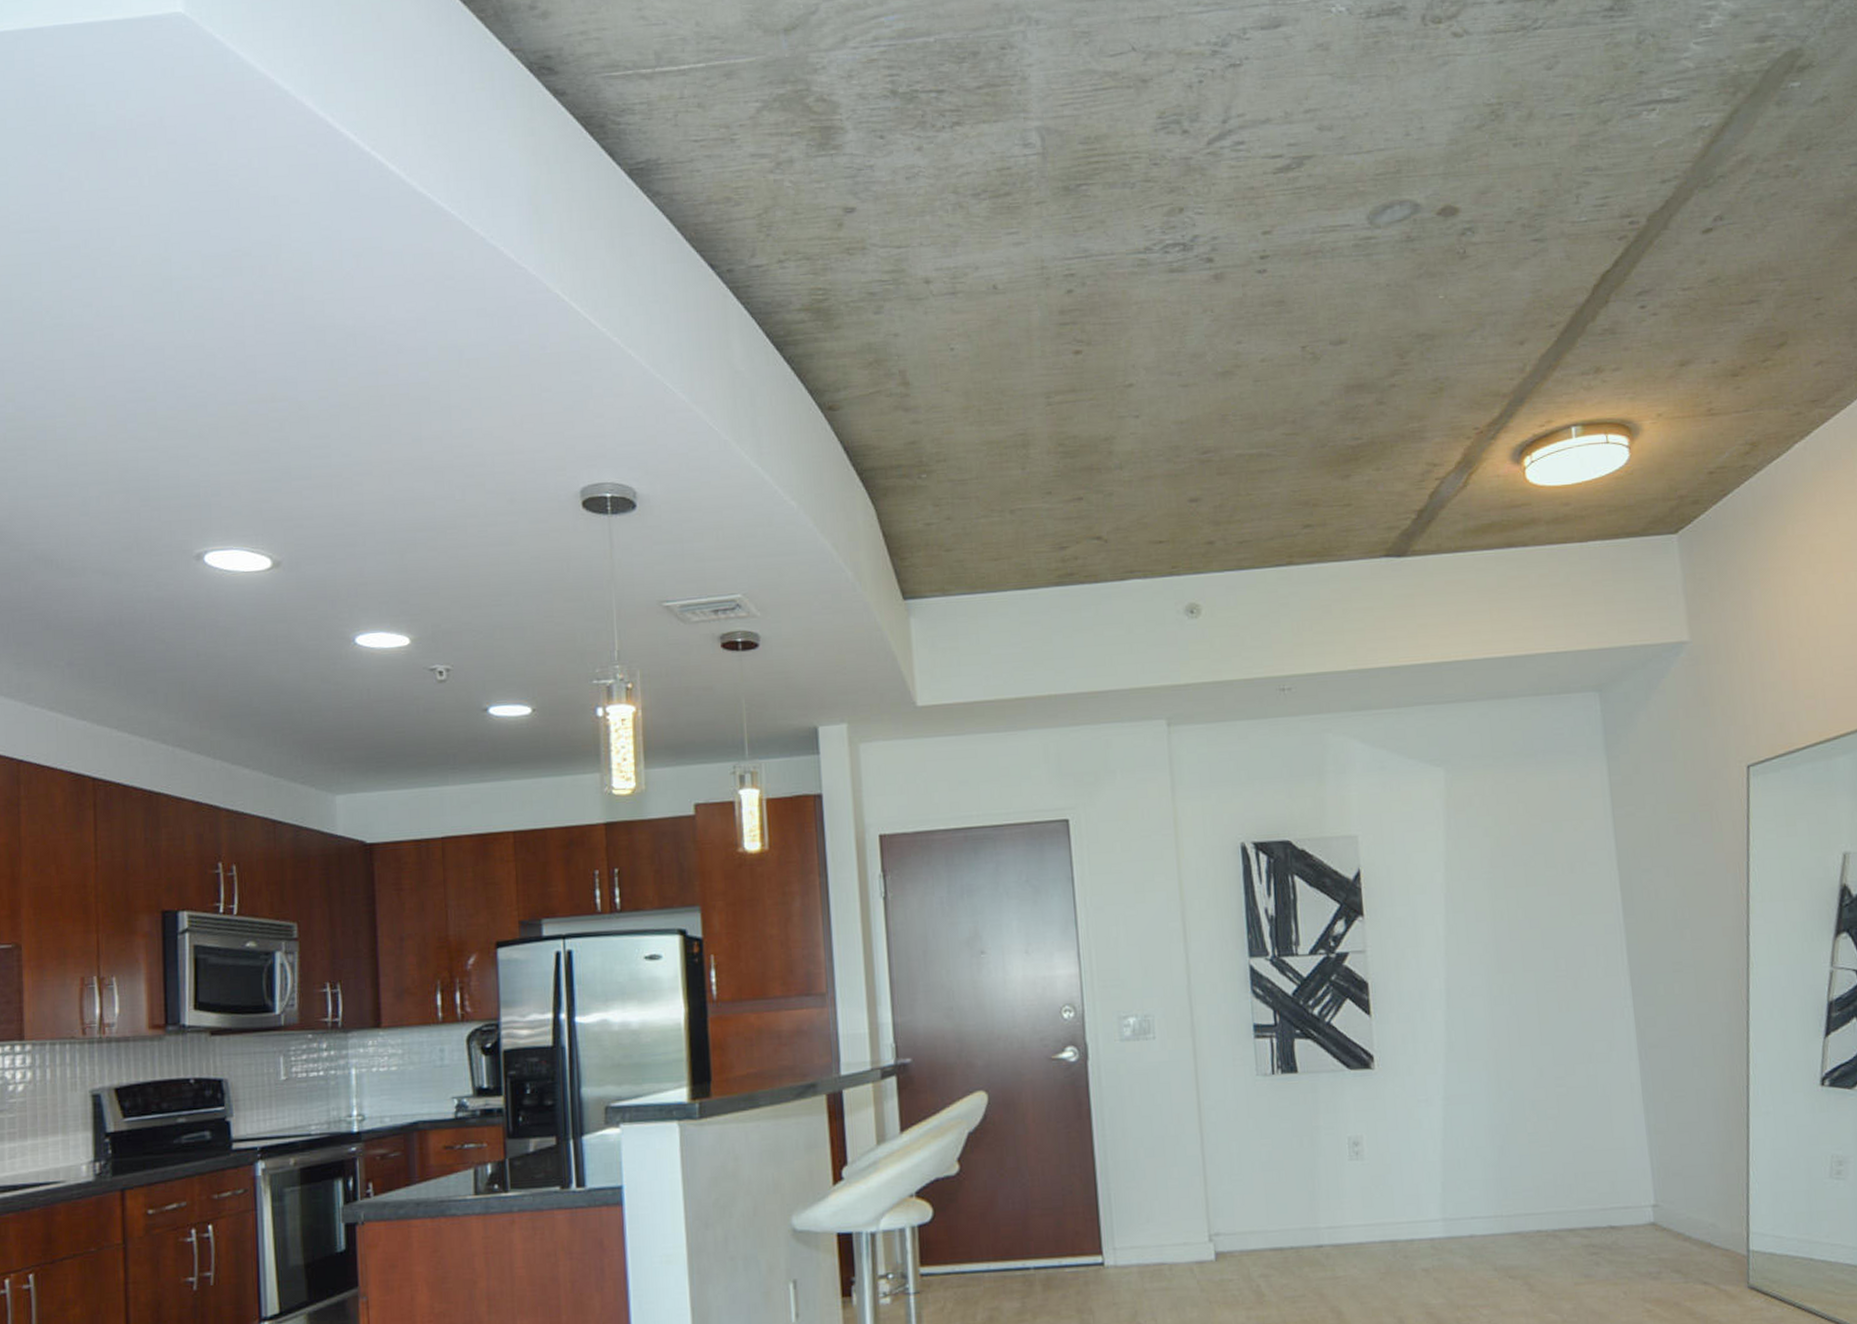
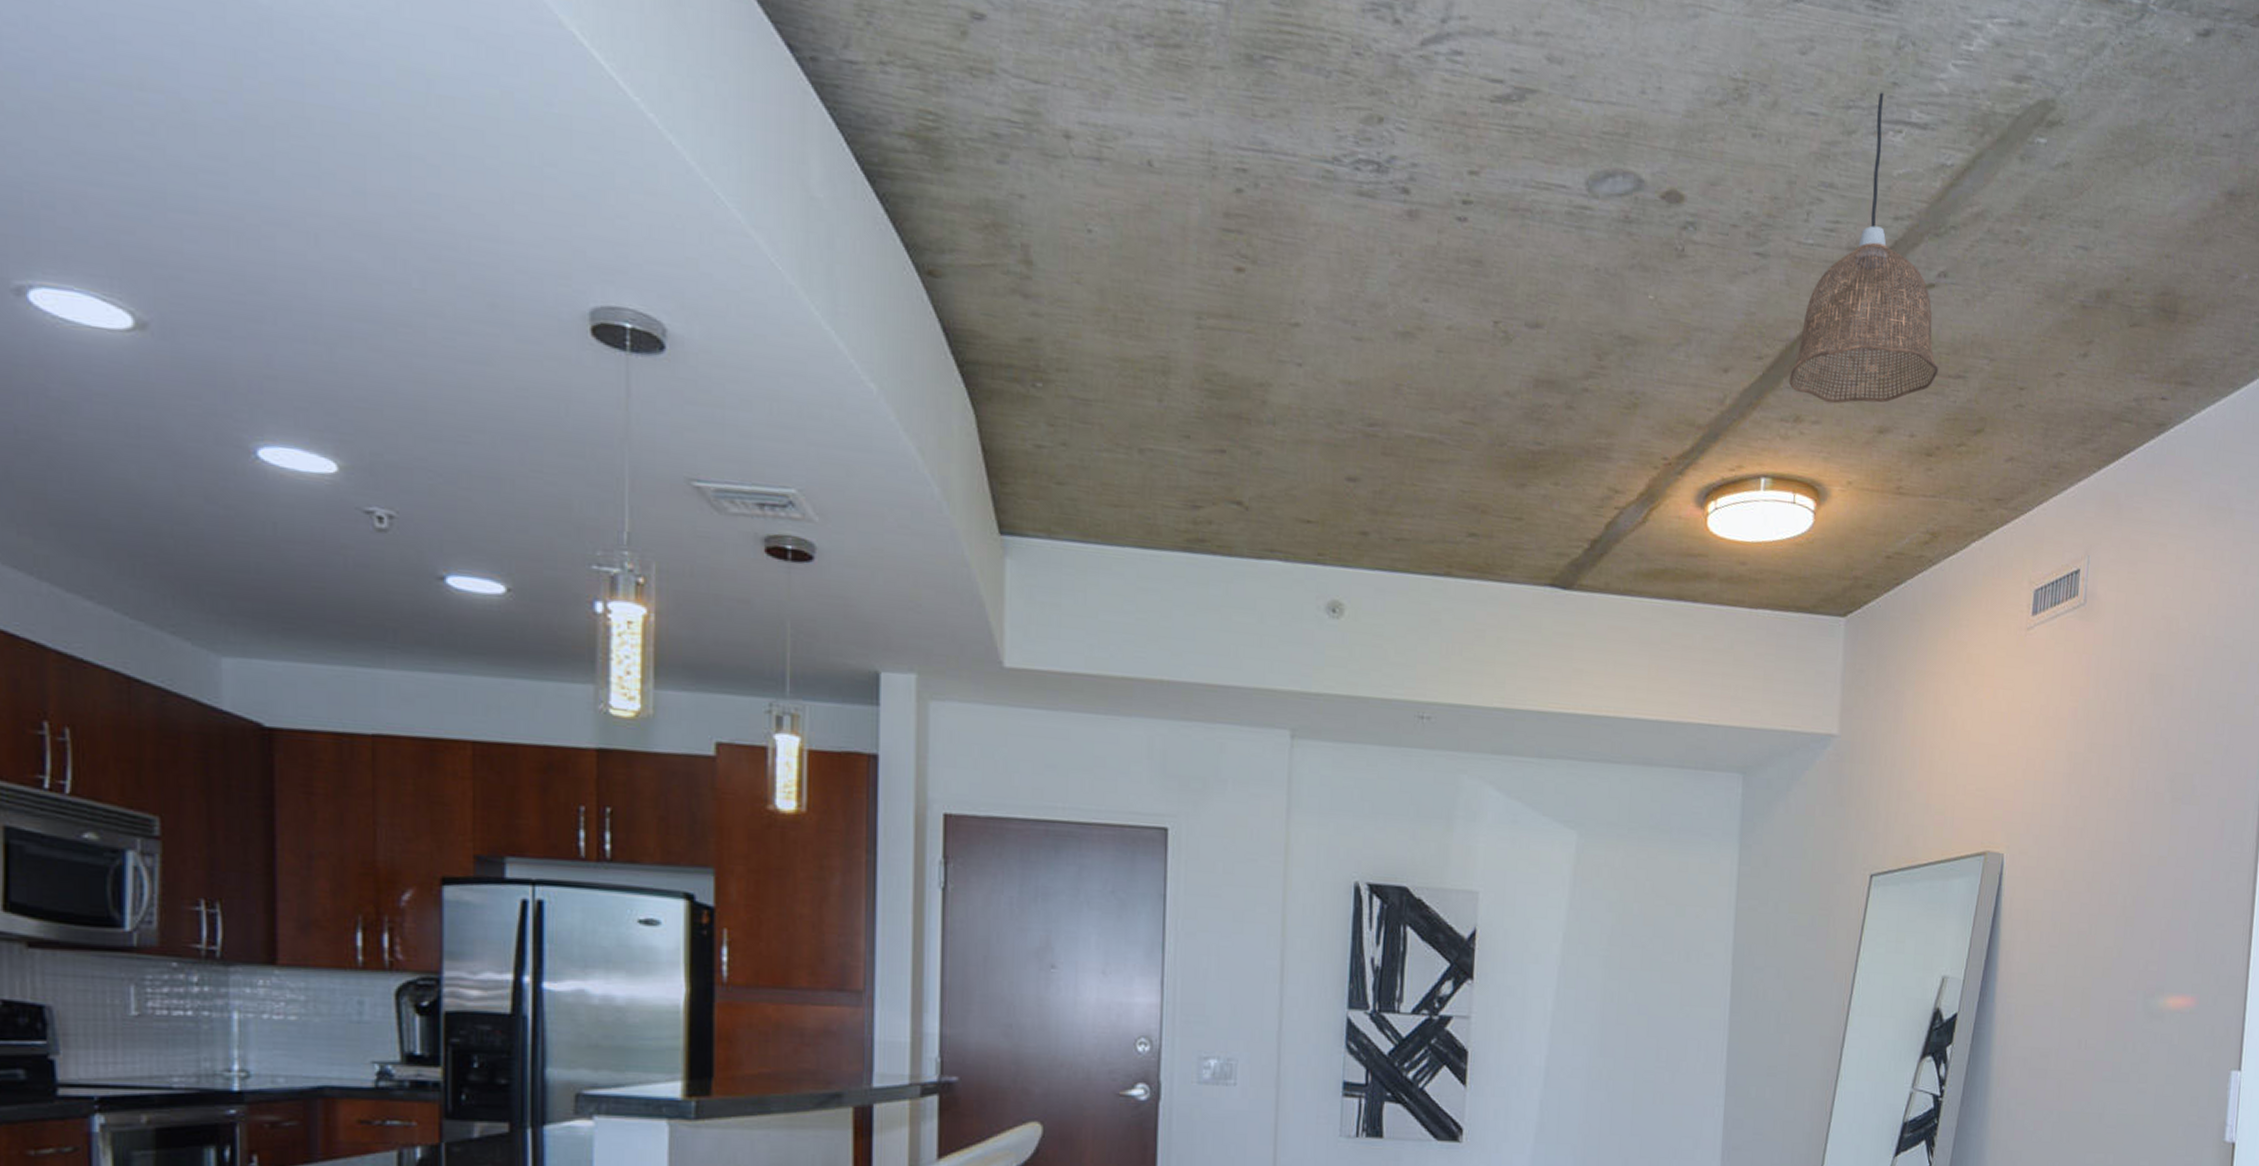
pendant lamp: none [1583,82,1731,350] -> present [1788,92,1939,404]

